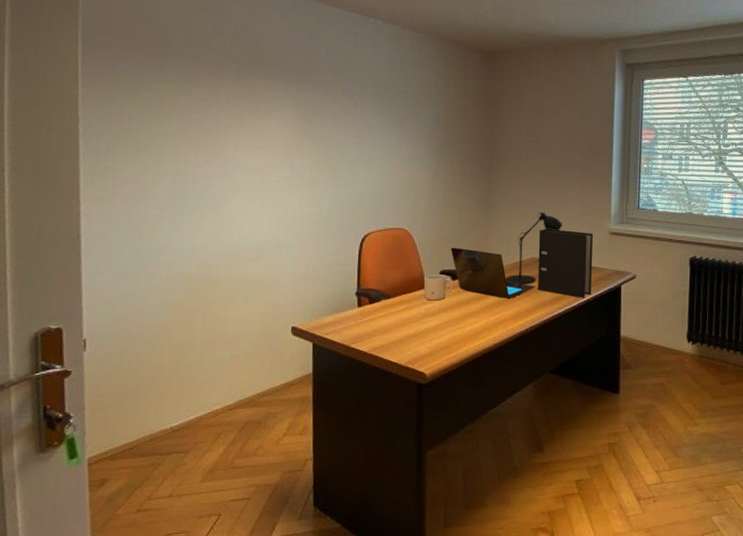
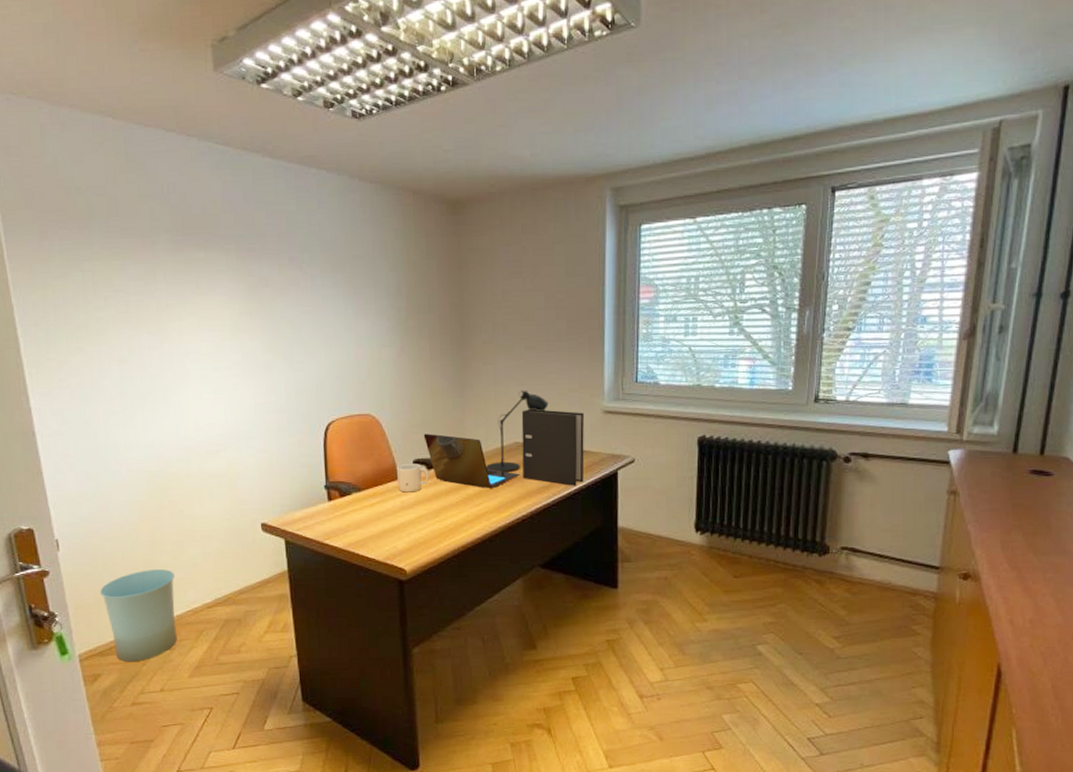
waste bin: none [121,371,200,465] -> present [100,569,177,661]

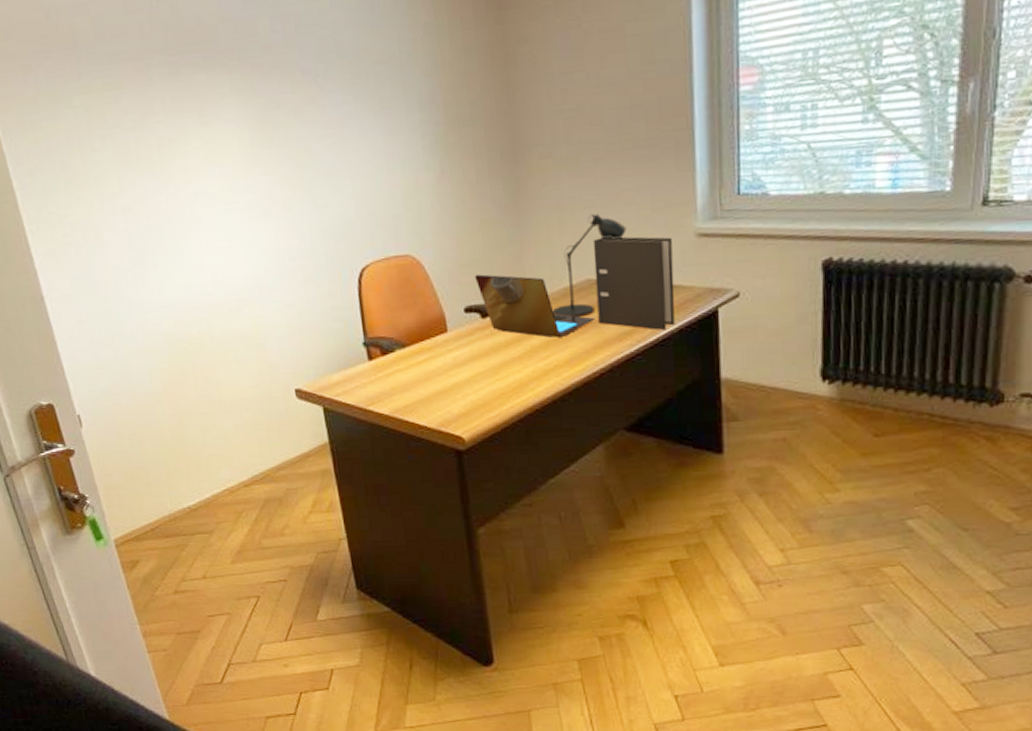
waste bin: present [100,569,177,661] -> none [129,445,215,546]
mug: present [396,464,430,493] -> none [444,311,486,347]

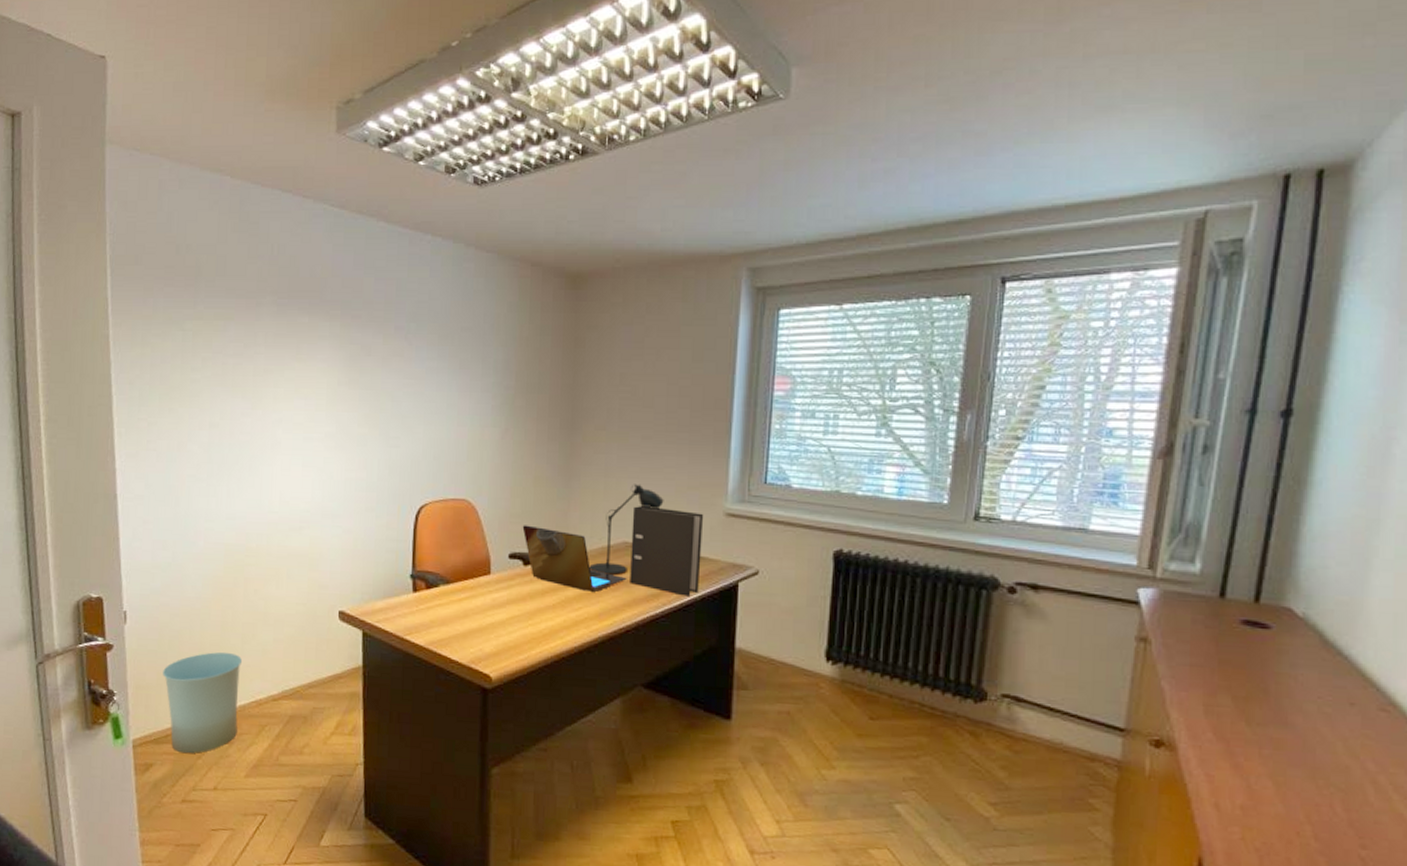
waste bin: none [129,445,215,546] -> present [163,652,242,753]

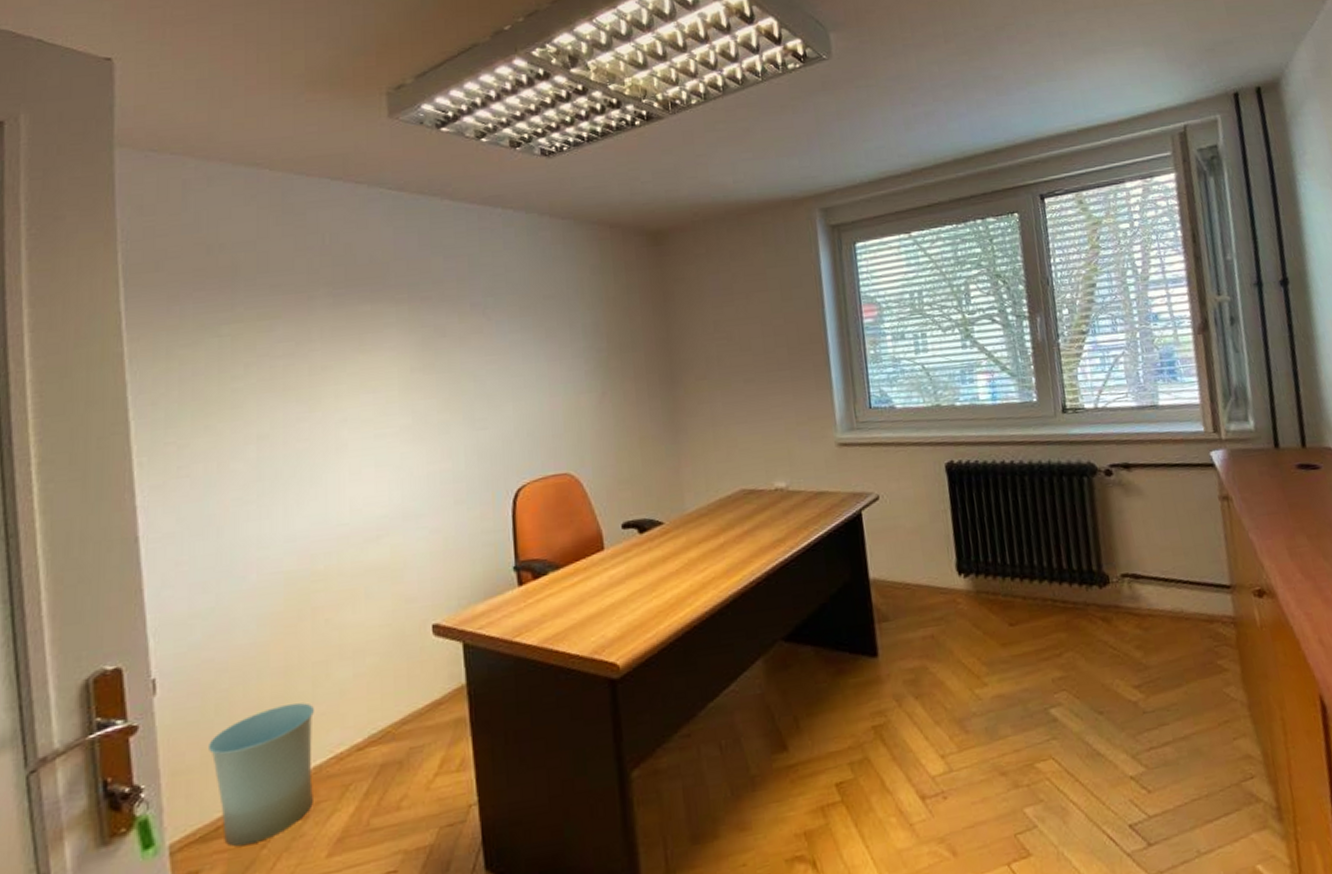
laptop: present [522,525,627,592] -> none [633,489,750,549]
desk lamp: present [589,484,664,576] -> none [709,428,776,528]
binder: present [630,506,704,598] -> none [745,447,824,536]

